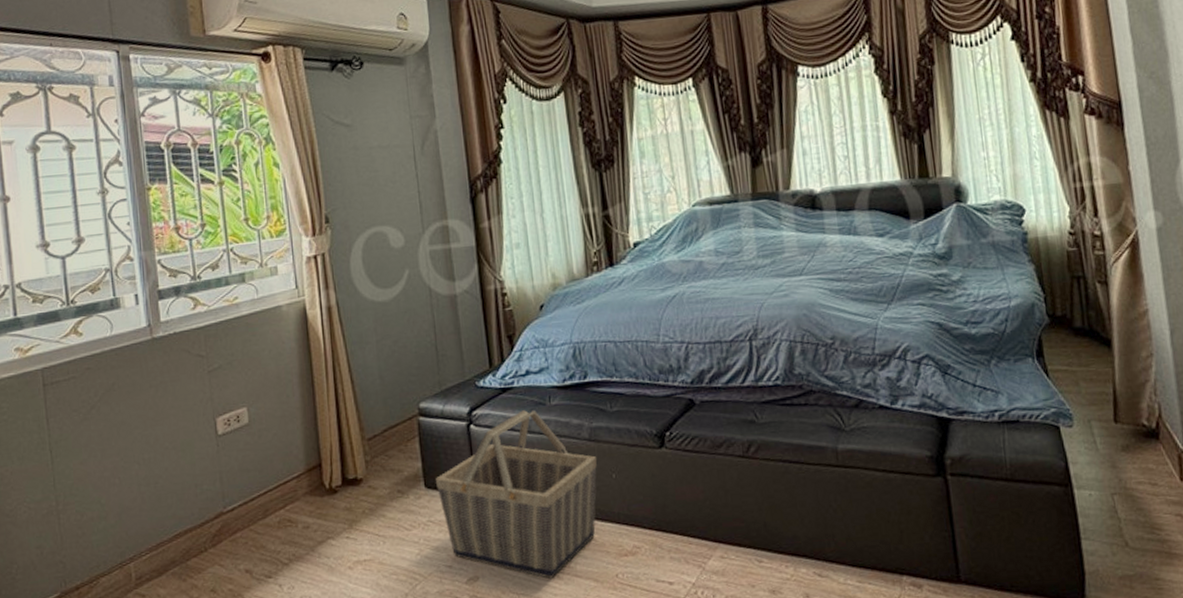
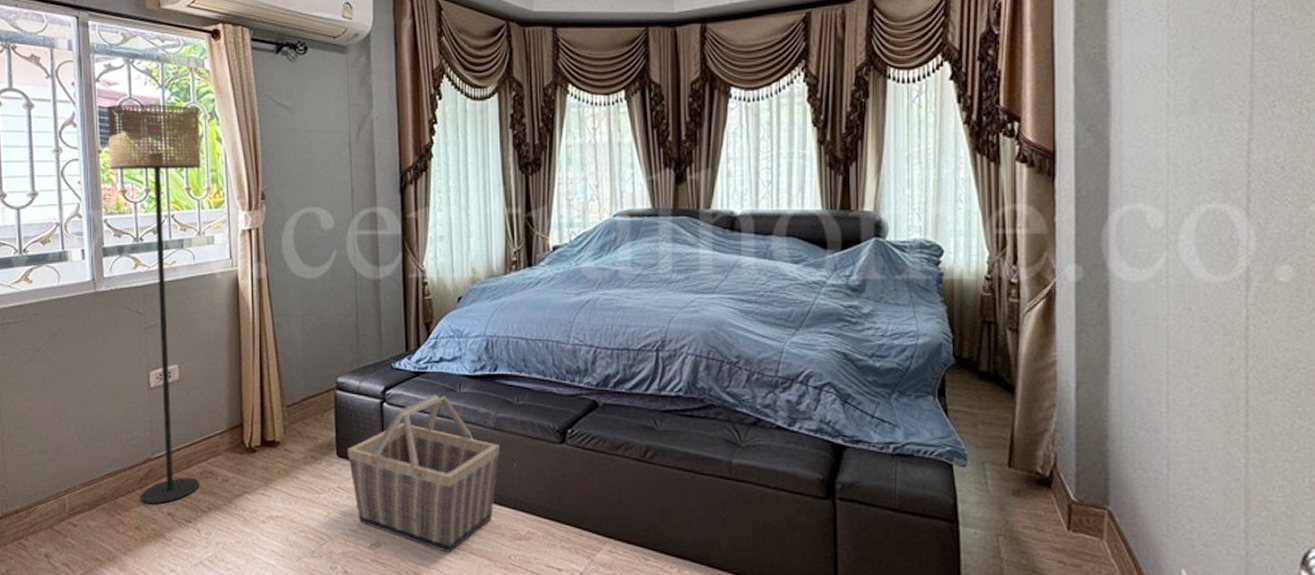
floor lamp: none [155,133,278,563] -> present [107,103,202,505]

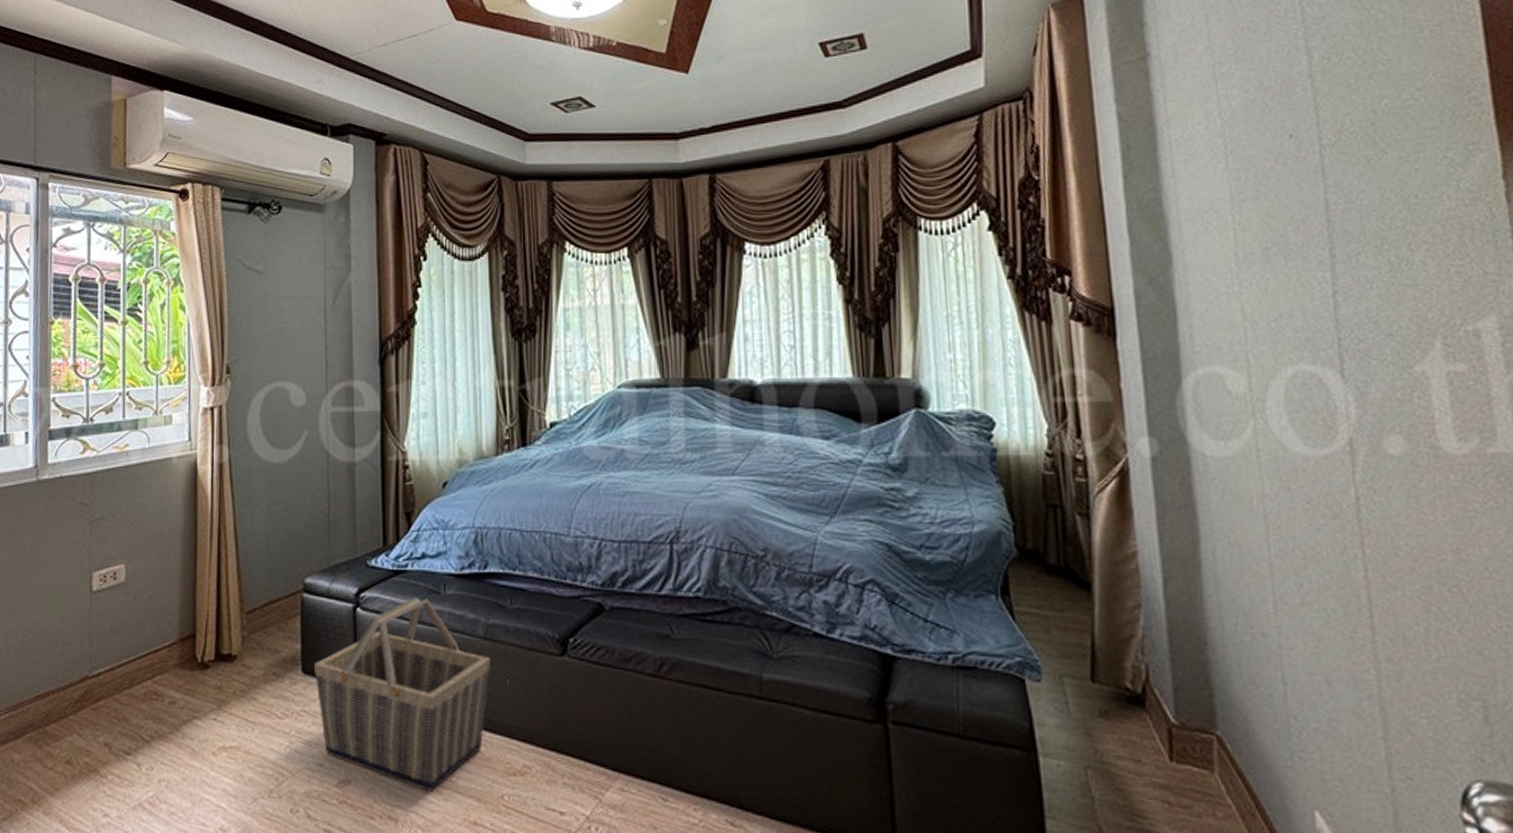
floor lamp: present [107,103,202,505] -> none [62,270,163,733]

